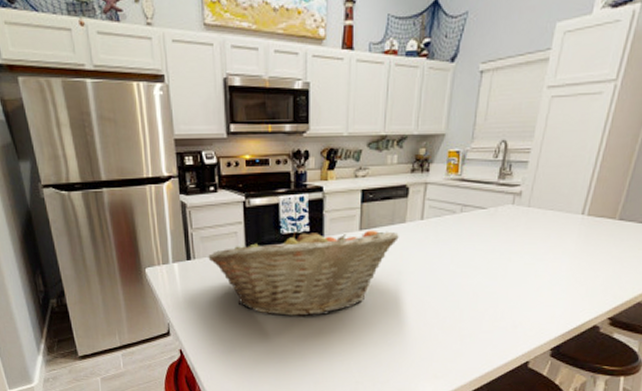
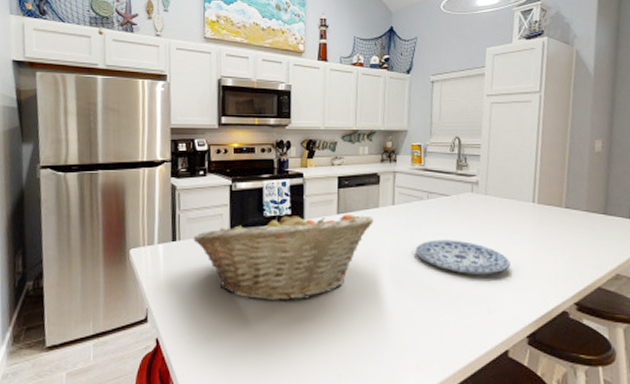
plate: none [442,255,545,290] -> present [416,240,511,274]

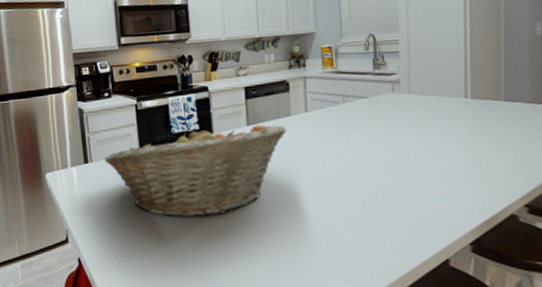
plate: present [416,240,511,274] -> none [334,144,445,180]

